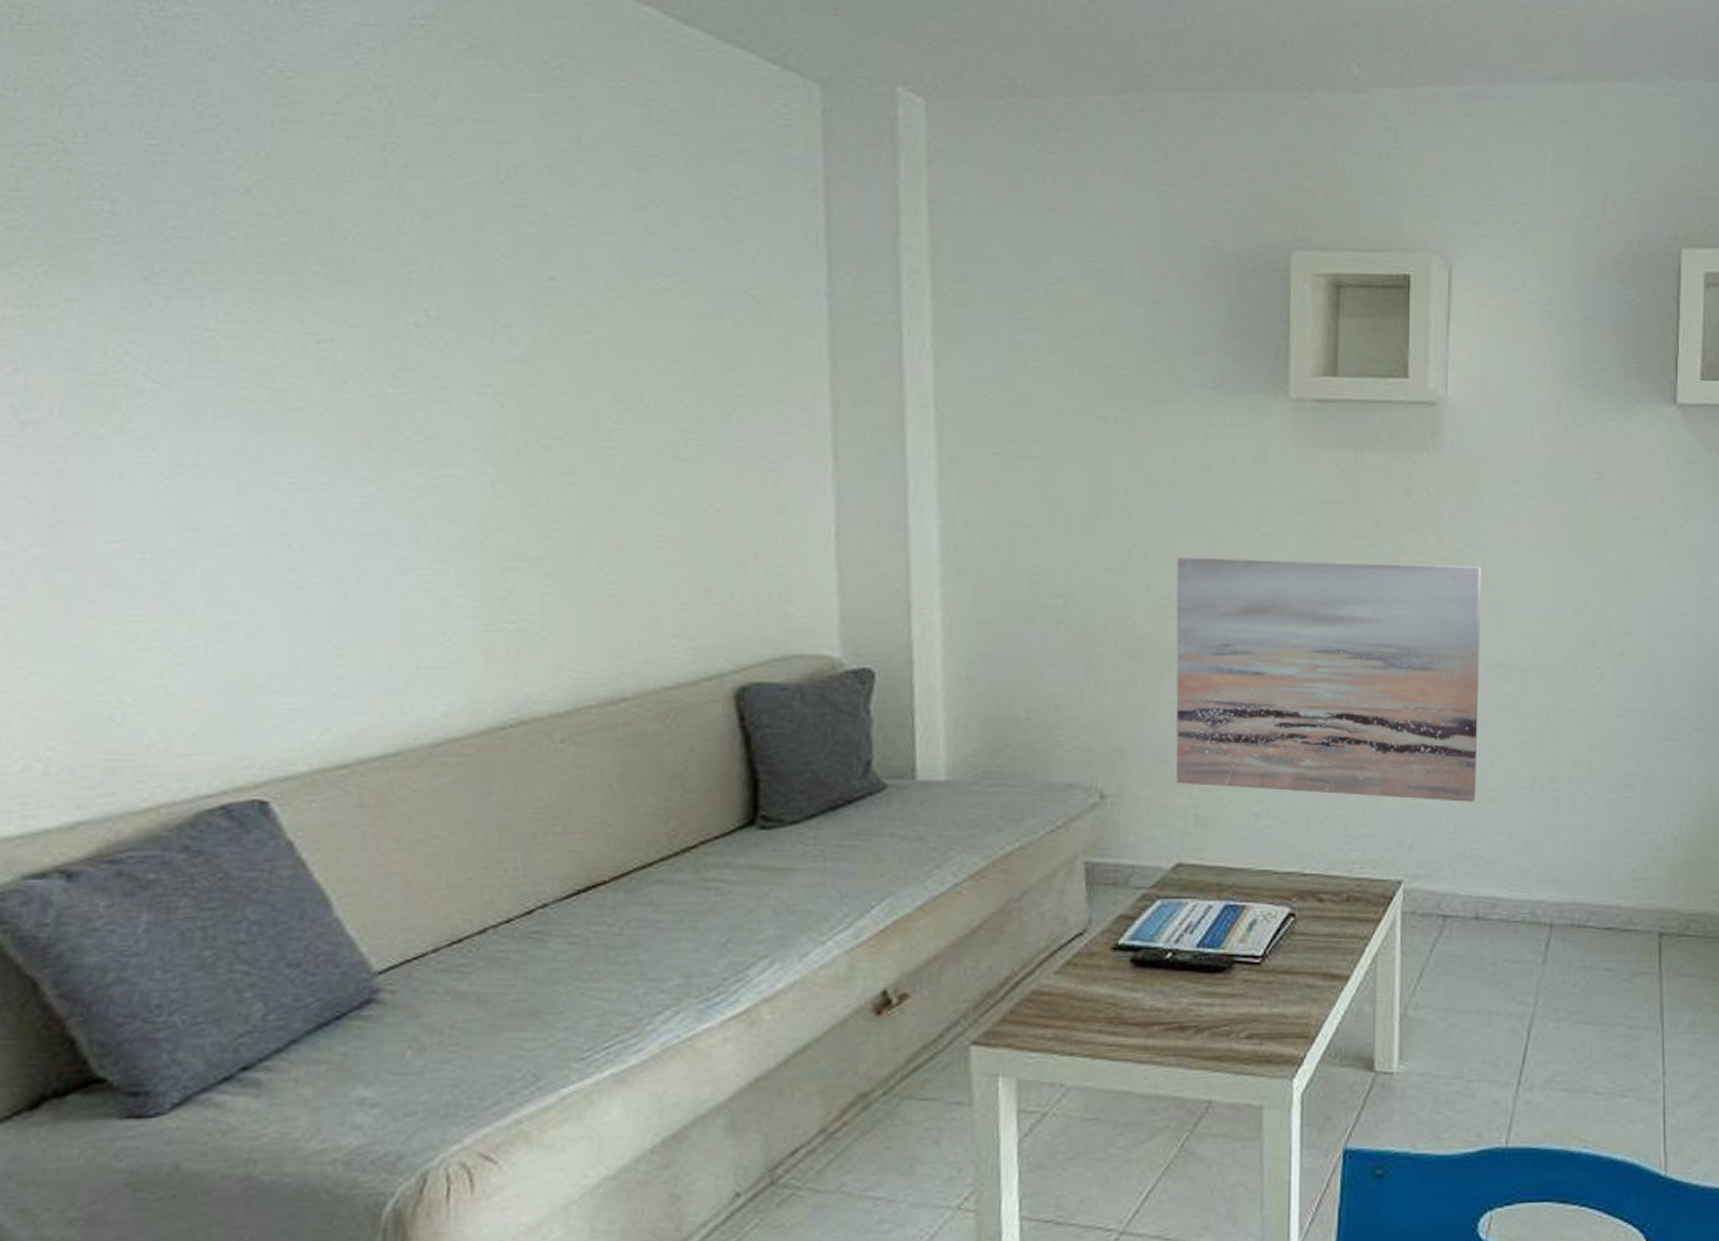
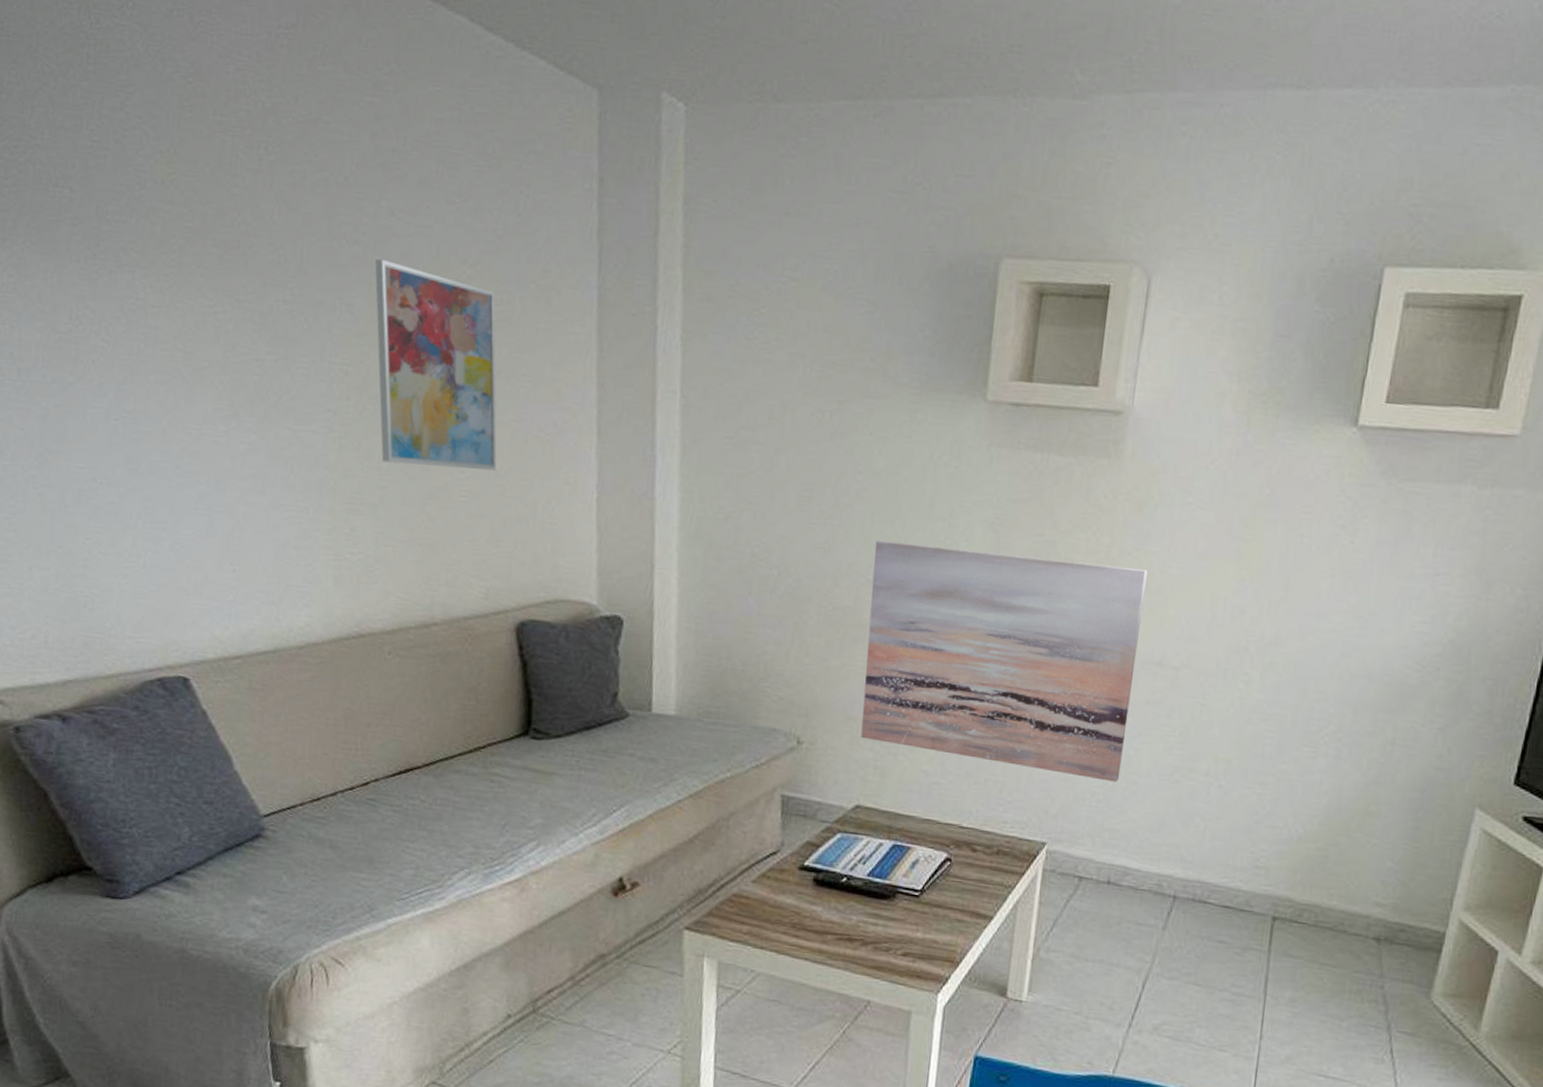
wall art: none [540,272,705,509] -> present [375,258,497,471]

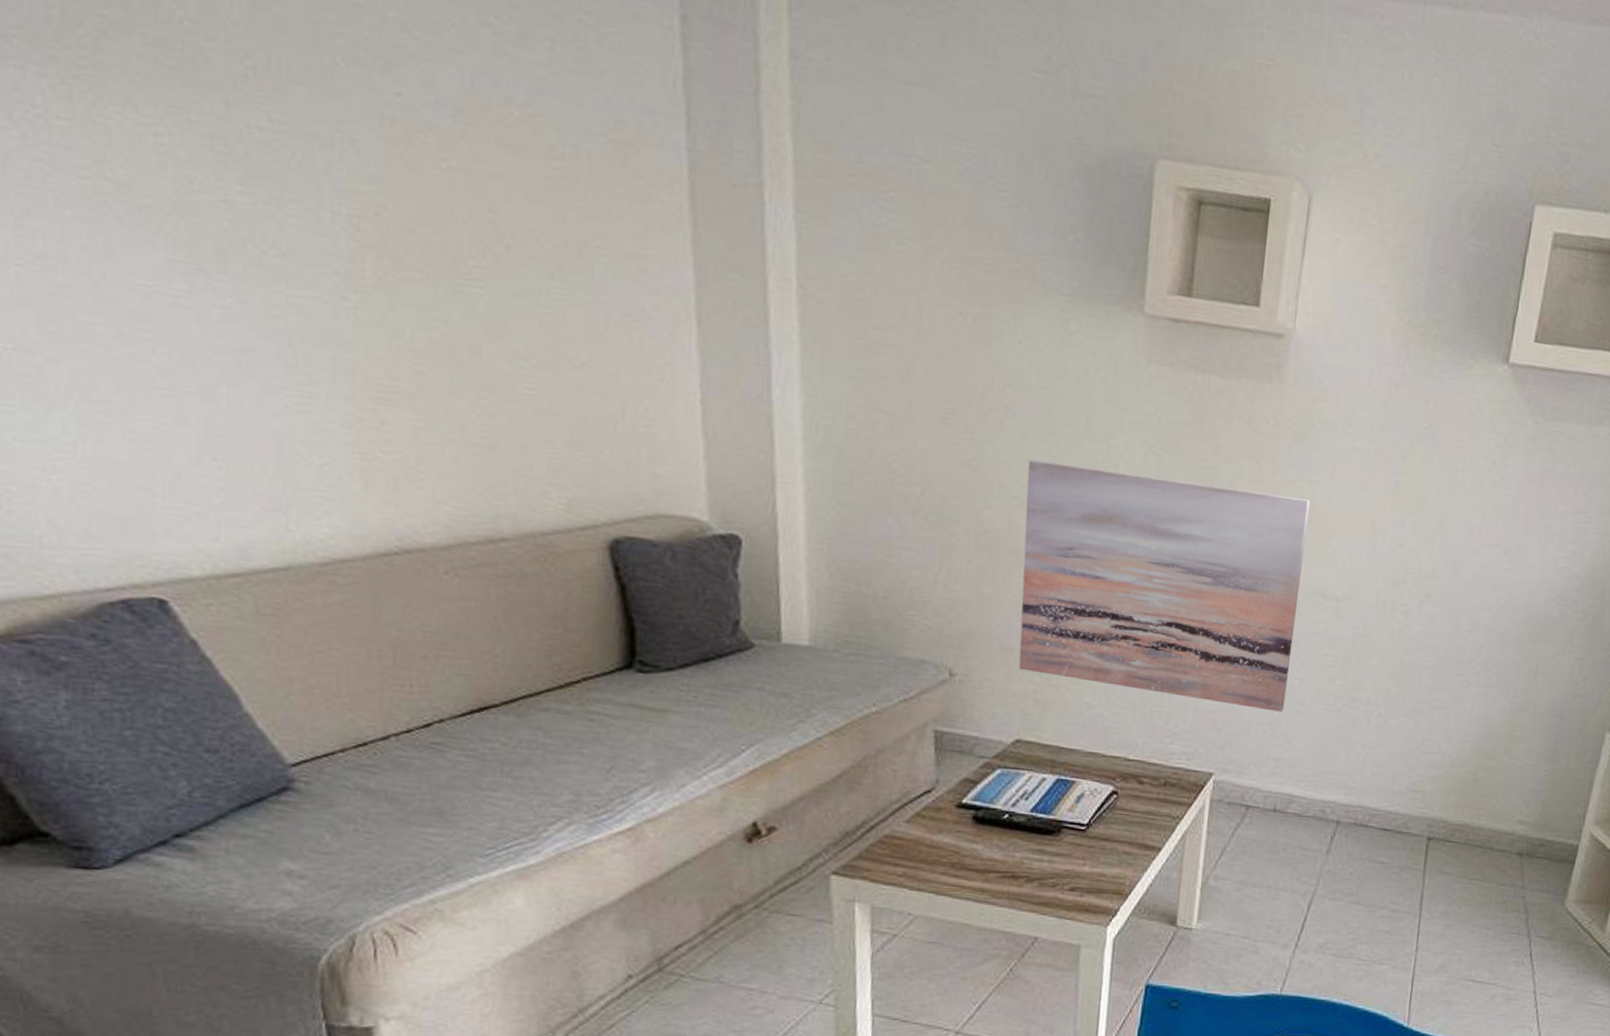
wall art: present [375,258,497,471] -> none [386,85,571,360]

